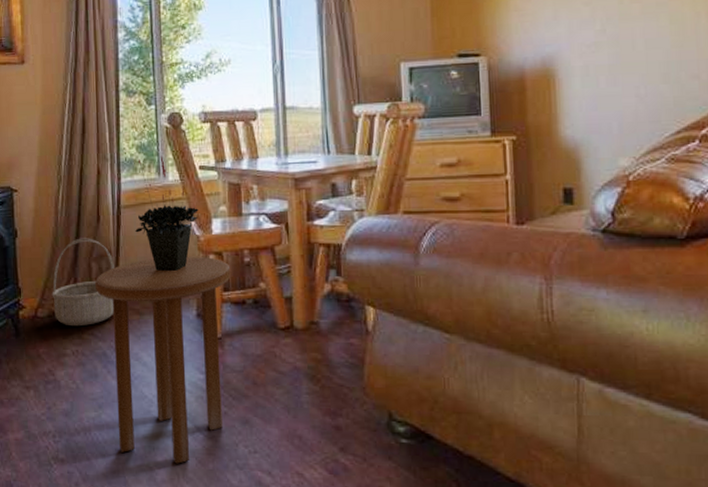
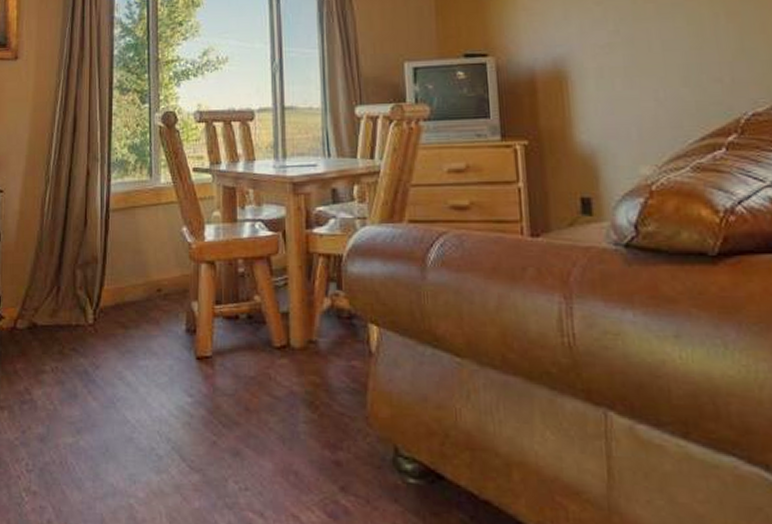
basket: present [51,238,114,327] -> none [33,243,100,341]
side table: present [95,256,231,464] -> none [79,265,224,501]
potted plant: present [135,155,199,272] -> none [124,156,191,282]

